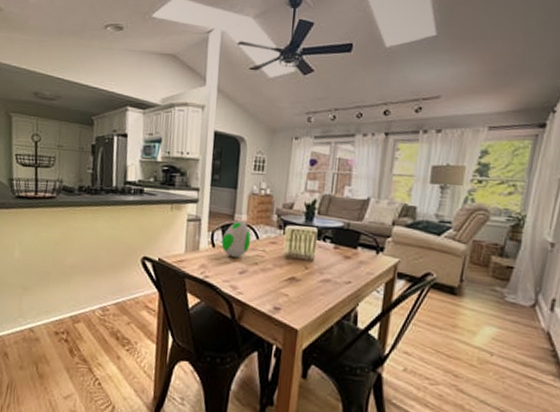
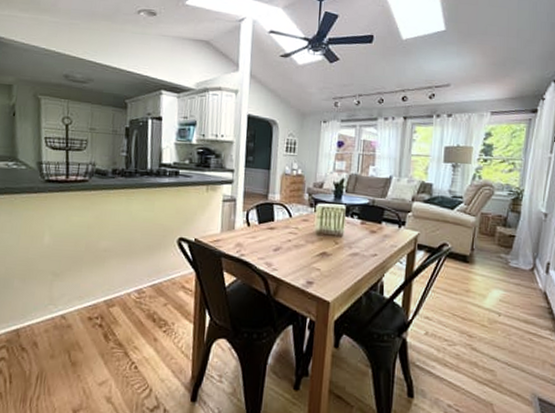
decorative egg: present [221,221,251,257] -> none [256,200,285,235]

